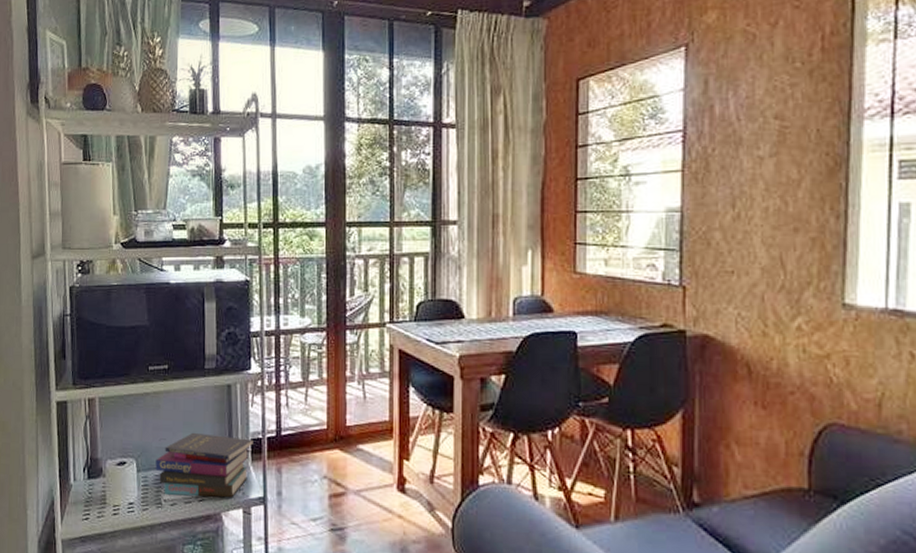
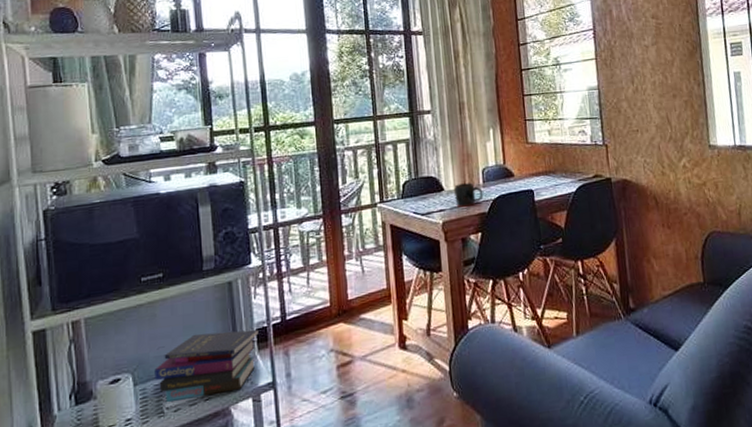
mug: none [477,313,512,341] -> present [454,182,484,207]

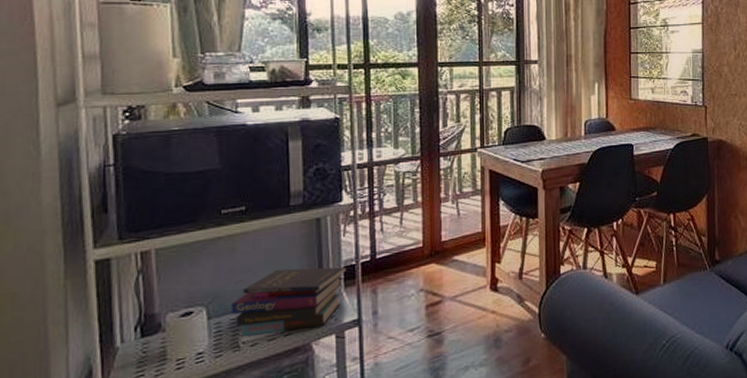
mug: present [454,182,484,207] -> none [556,134,584,157]

